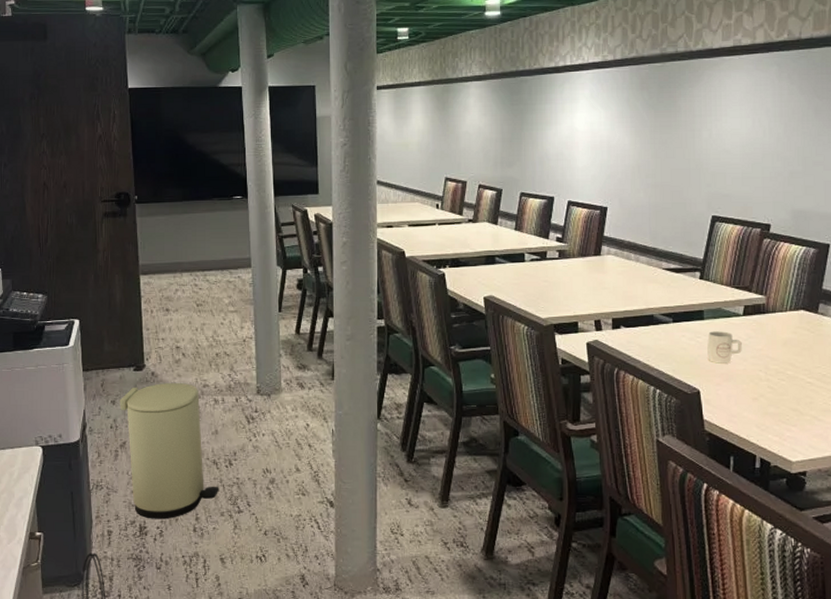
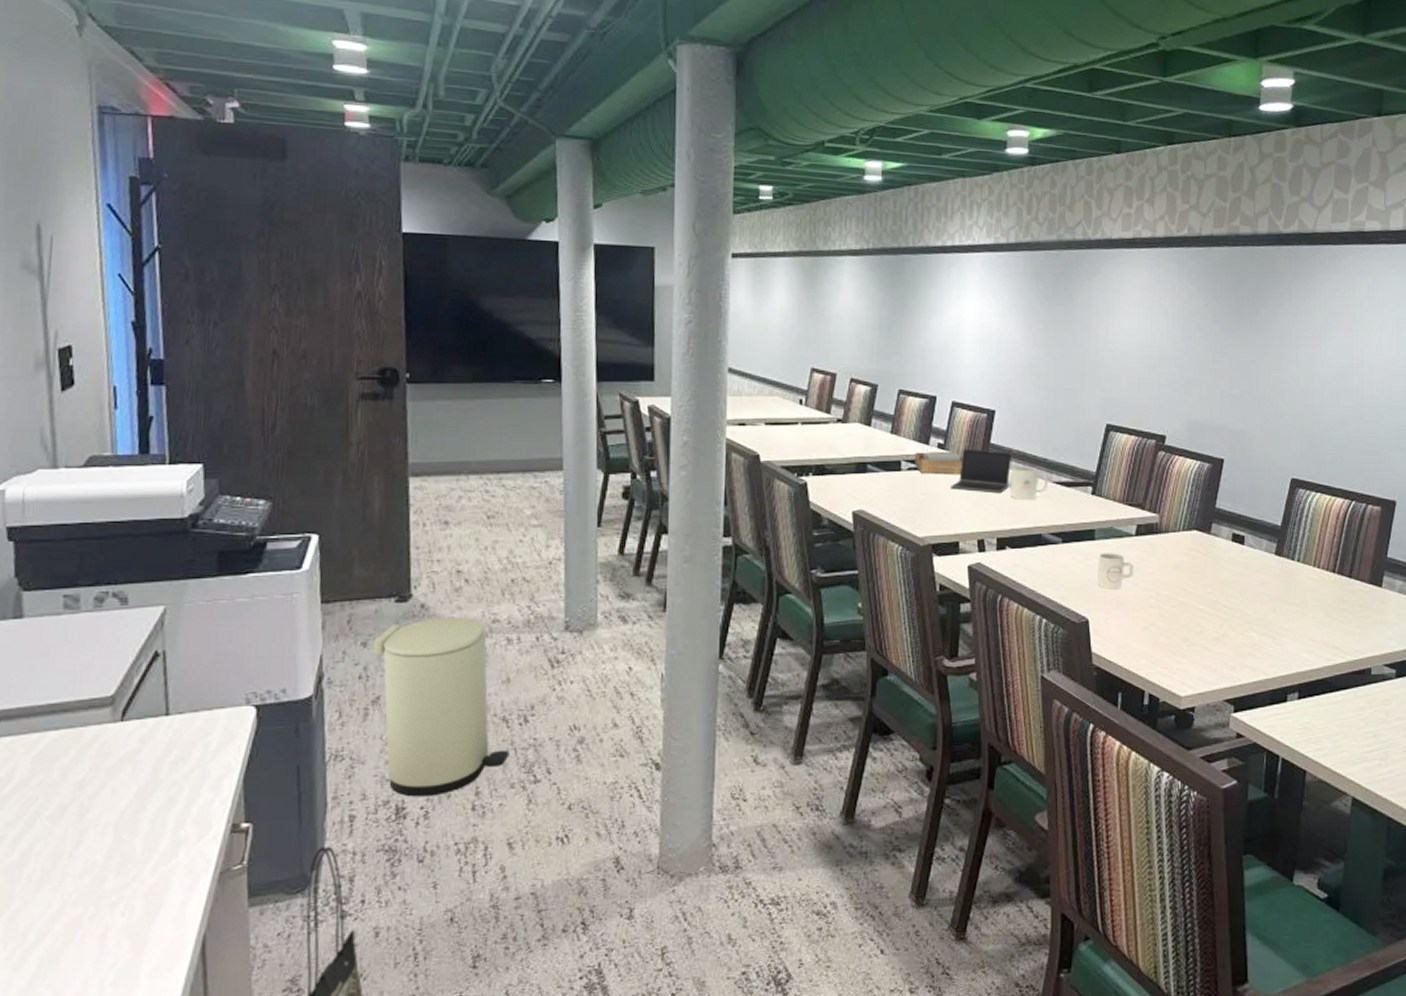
napkin holder: none [536,244,580,265] -> present [915,451,963,475]
laptop computer: none [569,241,624,280] -> present [951,448,1013,494]
mug: none [622,255,659,286] -> present [1009,466,1049,501]

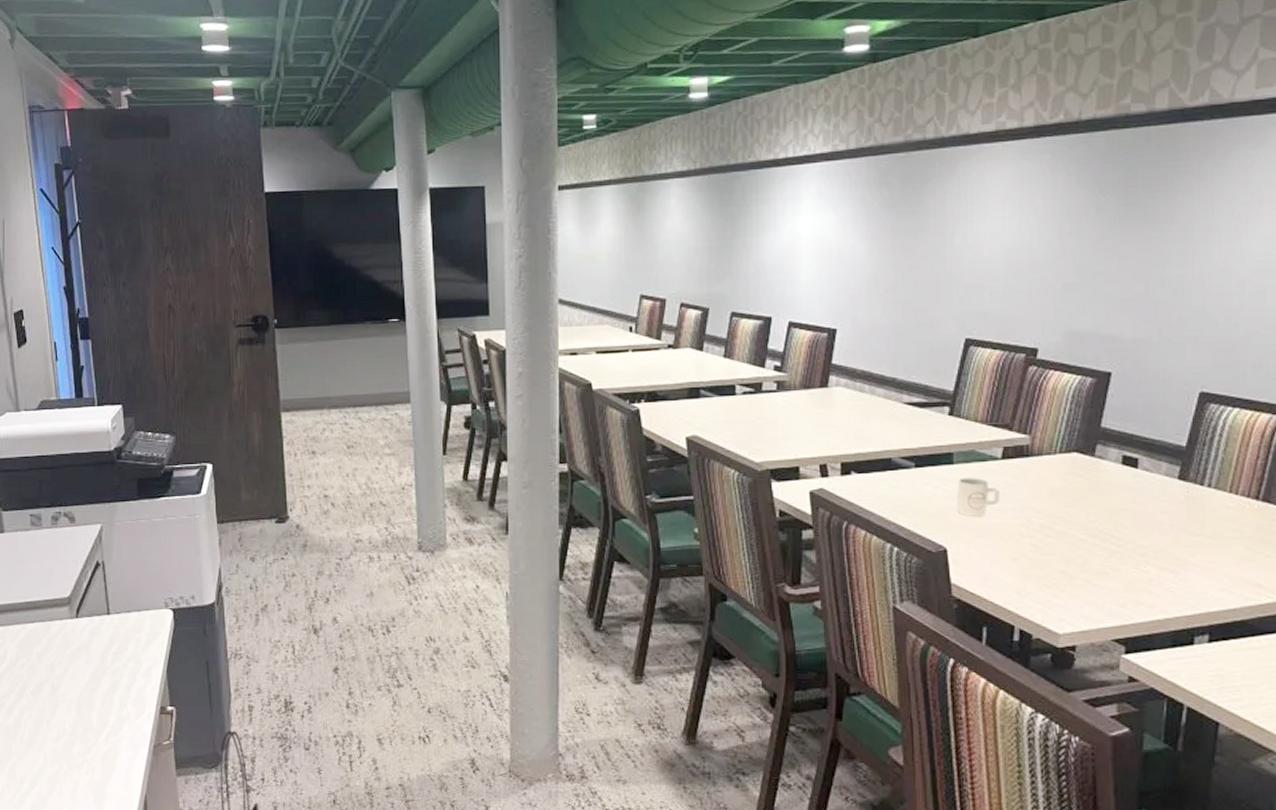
pedal bin: present [373,617,510,797] -> none [260,536,376,694]
napkin holder: present [915,451,963,475] -> none [750,373,802,398]
laptop computer: present [951,448,1013,494] -> none [789,370,857,417]
mug: present [1009,466,1049,501] -> none [854,387,899,424]

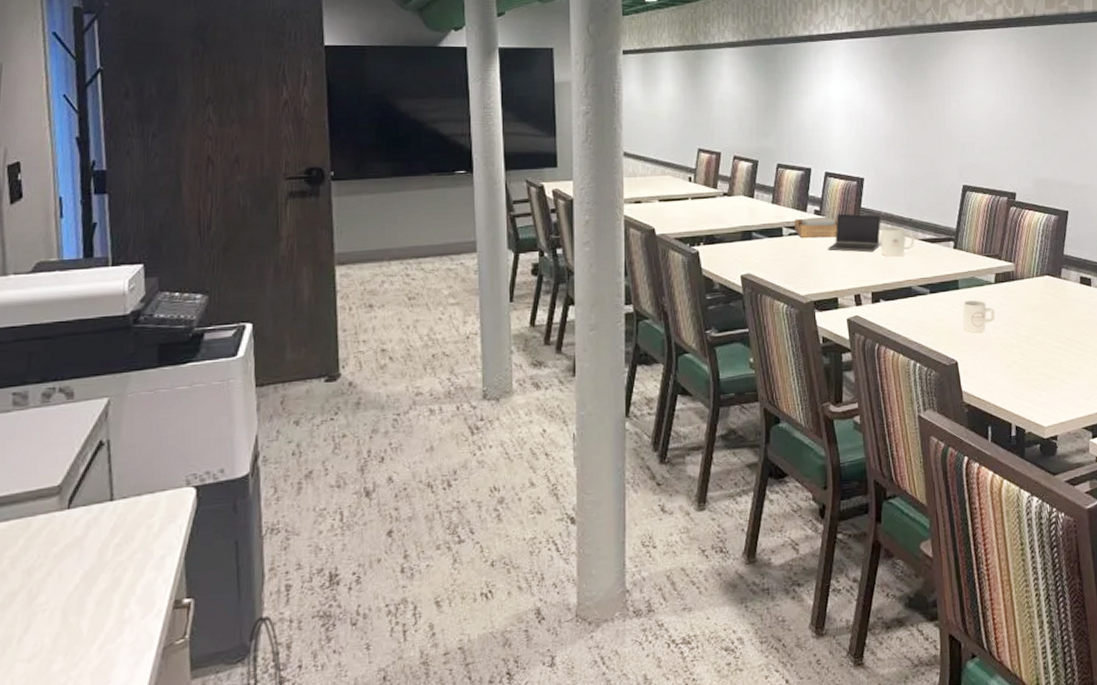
napkin holder: none [750,373,802,398] -> present [794,217,838,239]
laptop computer: none [789,370,857,417] -> present [828,213,881,253]
mug: none [854,387,899,424] -> present [880,226,915,258]

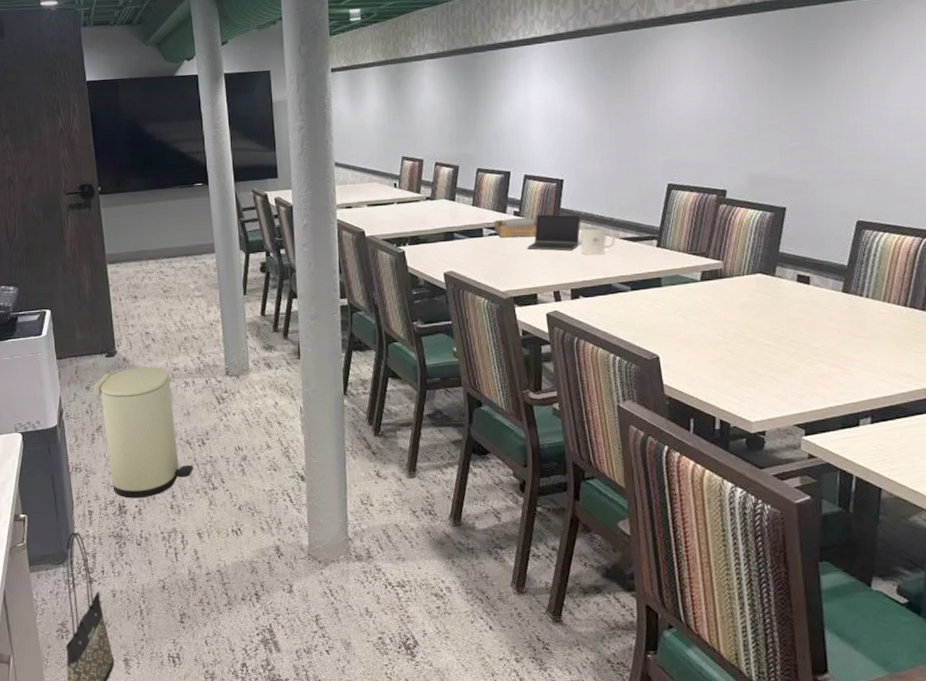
pedal bin: none [305,392,435,563] -> present [94,367,194,498]
mug: present [963,300,995,333] -> none [665,297,700,329]

